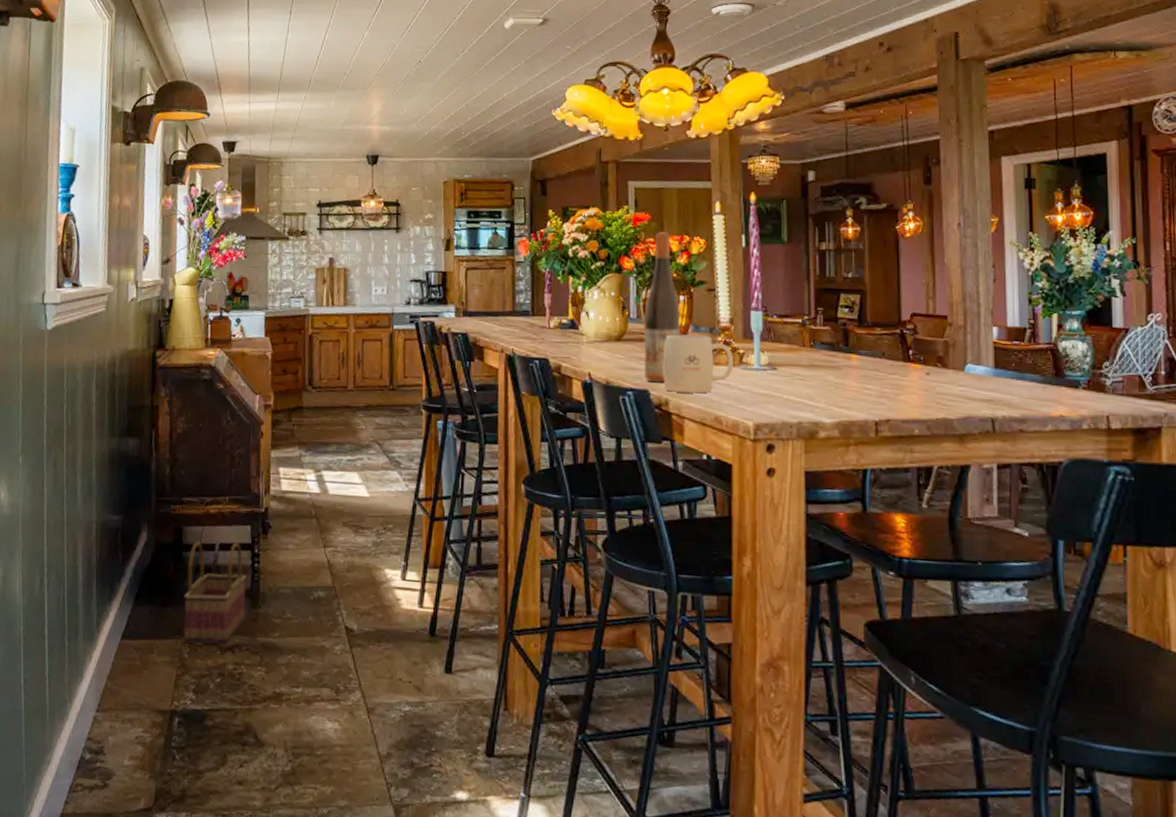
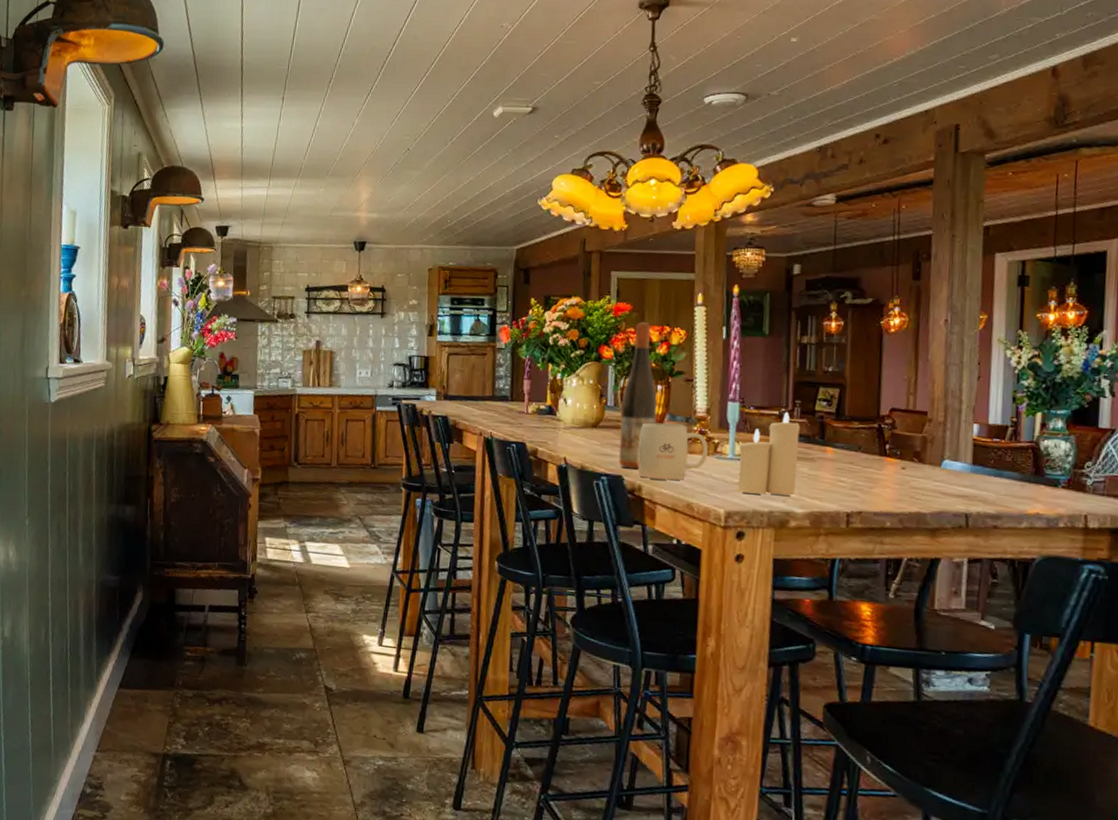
basket: present [184,541,247,644] -> none [176,602,234,697]
candle: none [765,320,824,405] -> present [737,412,800,496]

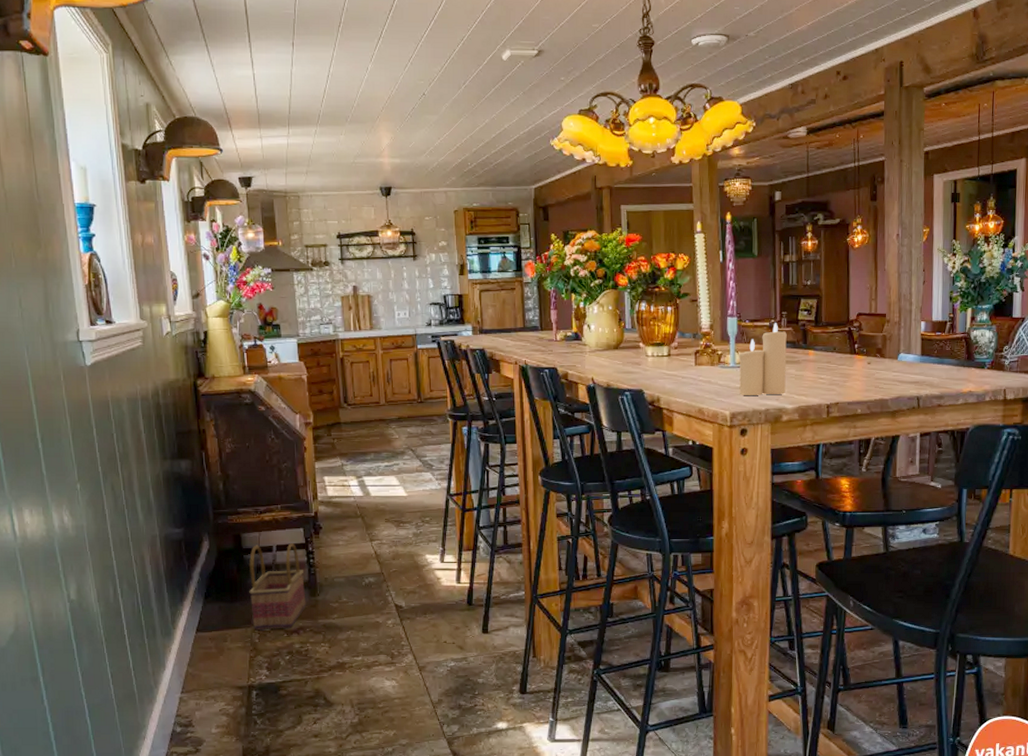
basket: none [176,602,234,697] -> present [249,542,306,631]
wine bottle: present [618,322,658,470] -> none [638,251,669,383]
mug: present [637,422,709,481] -> none [654,340,714,390]

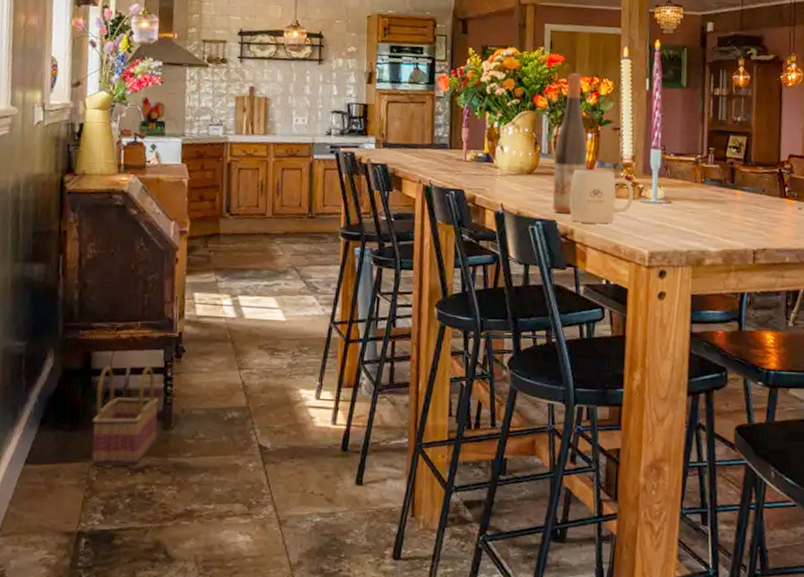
wine bottle: none [638,251,669,383] -> present [552,73,588,214]
mug: none [654,340,714,390] -> present [569,169,634,224]
candle: present [739,323,787,395] -> none [660,159,714,236]

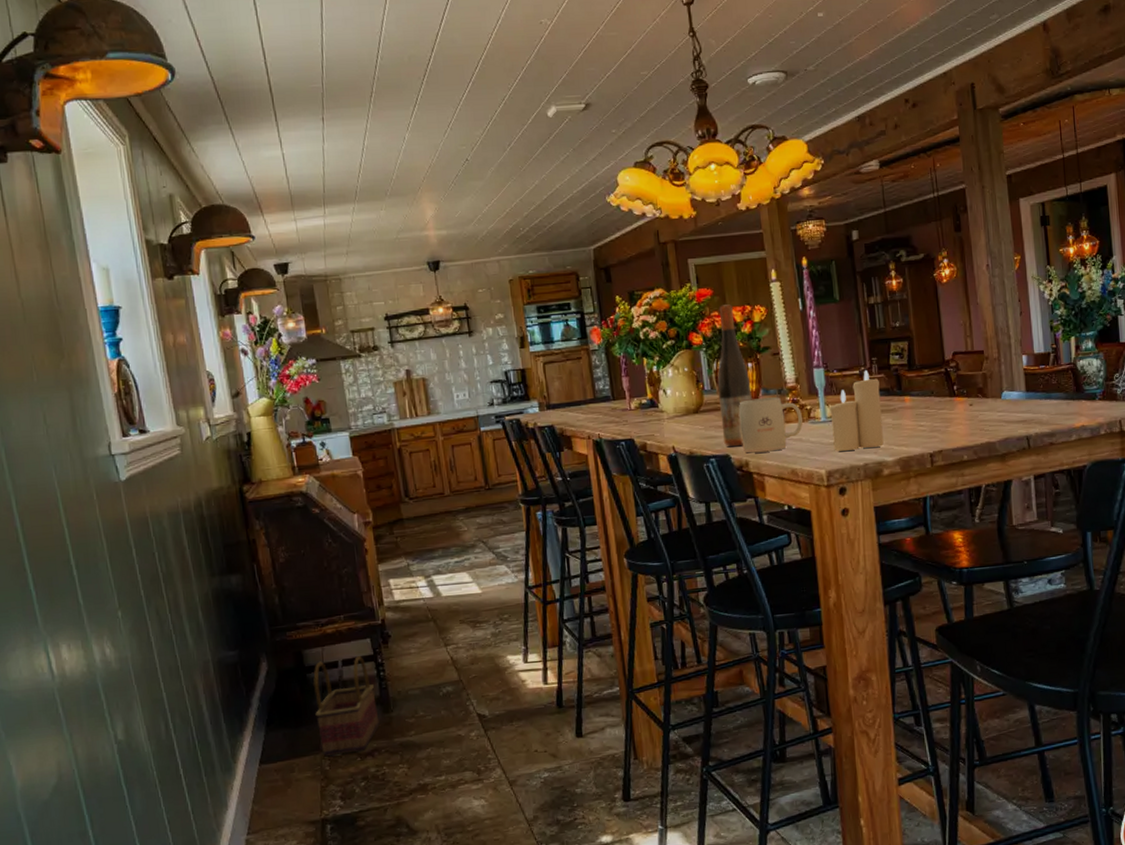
candle: none [660,159,714,236] -> present [829,370,884,451]

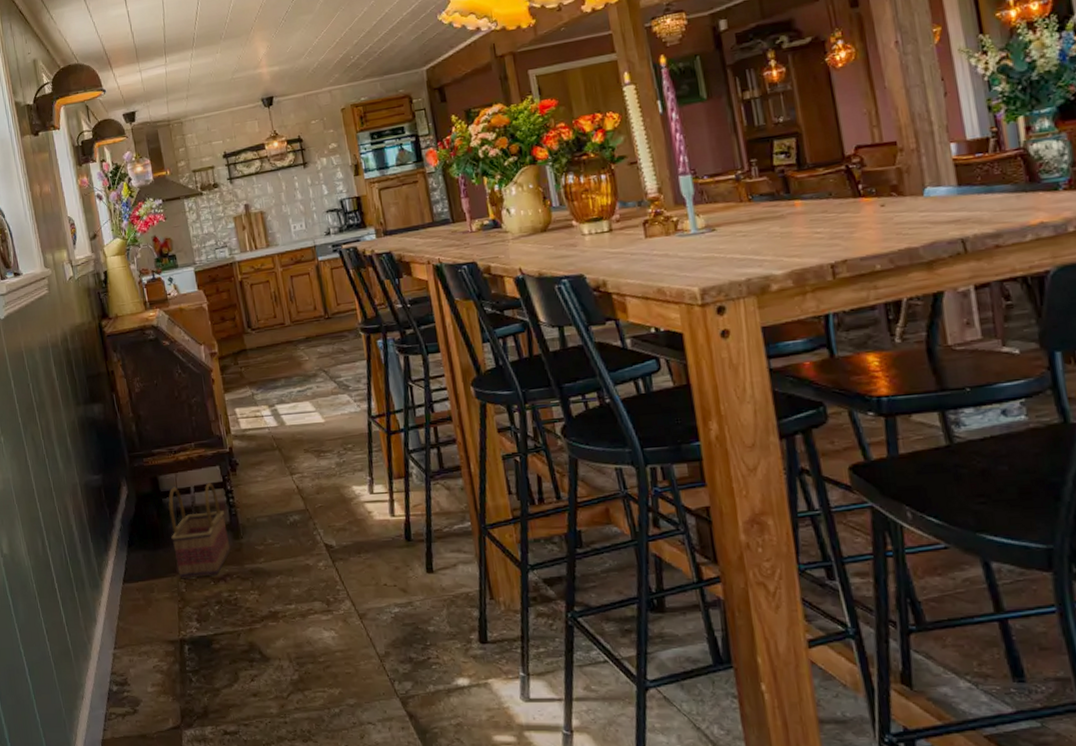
wine bottle: present [717,304,752,447] -> none [565,114,608,266]
mug: present [738,397,803,453] -> none [592,209,669,272]
candle: present [829,370,884,451] -> none [700,174,770,266]

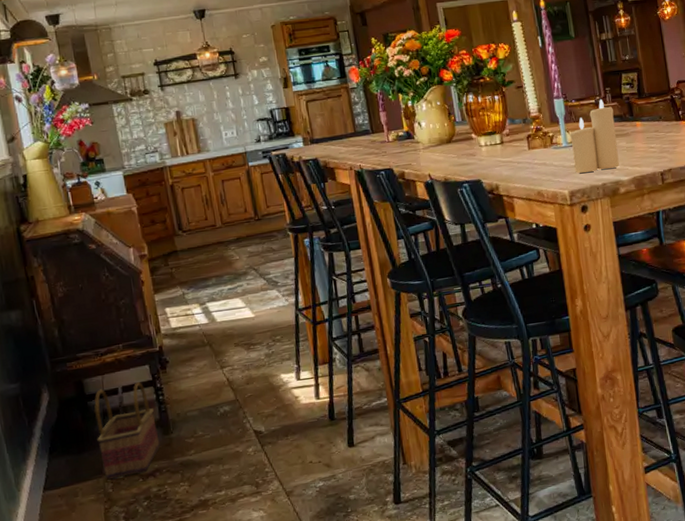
candle: none [700,174,770,266] -> present [570,99,619,173]

